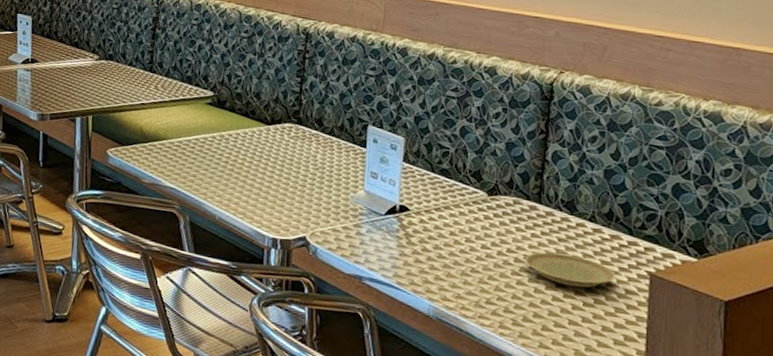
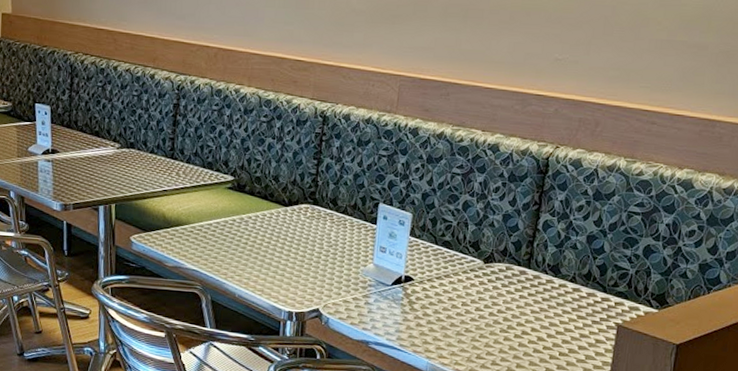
plate: present [525,252,616,288] -> none [512,311,589,340]

